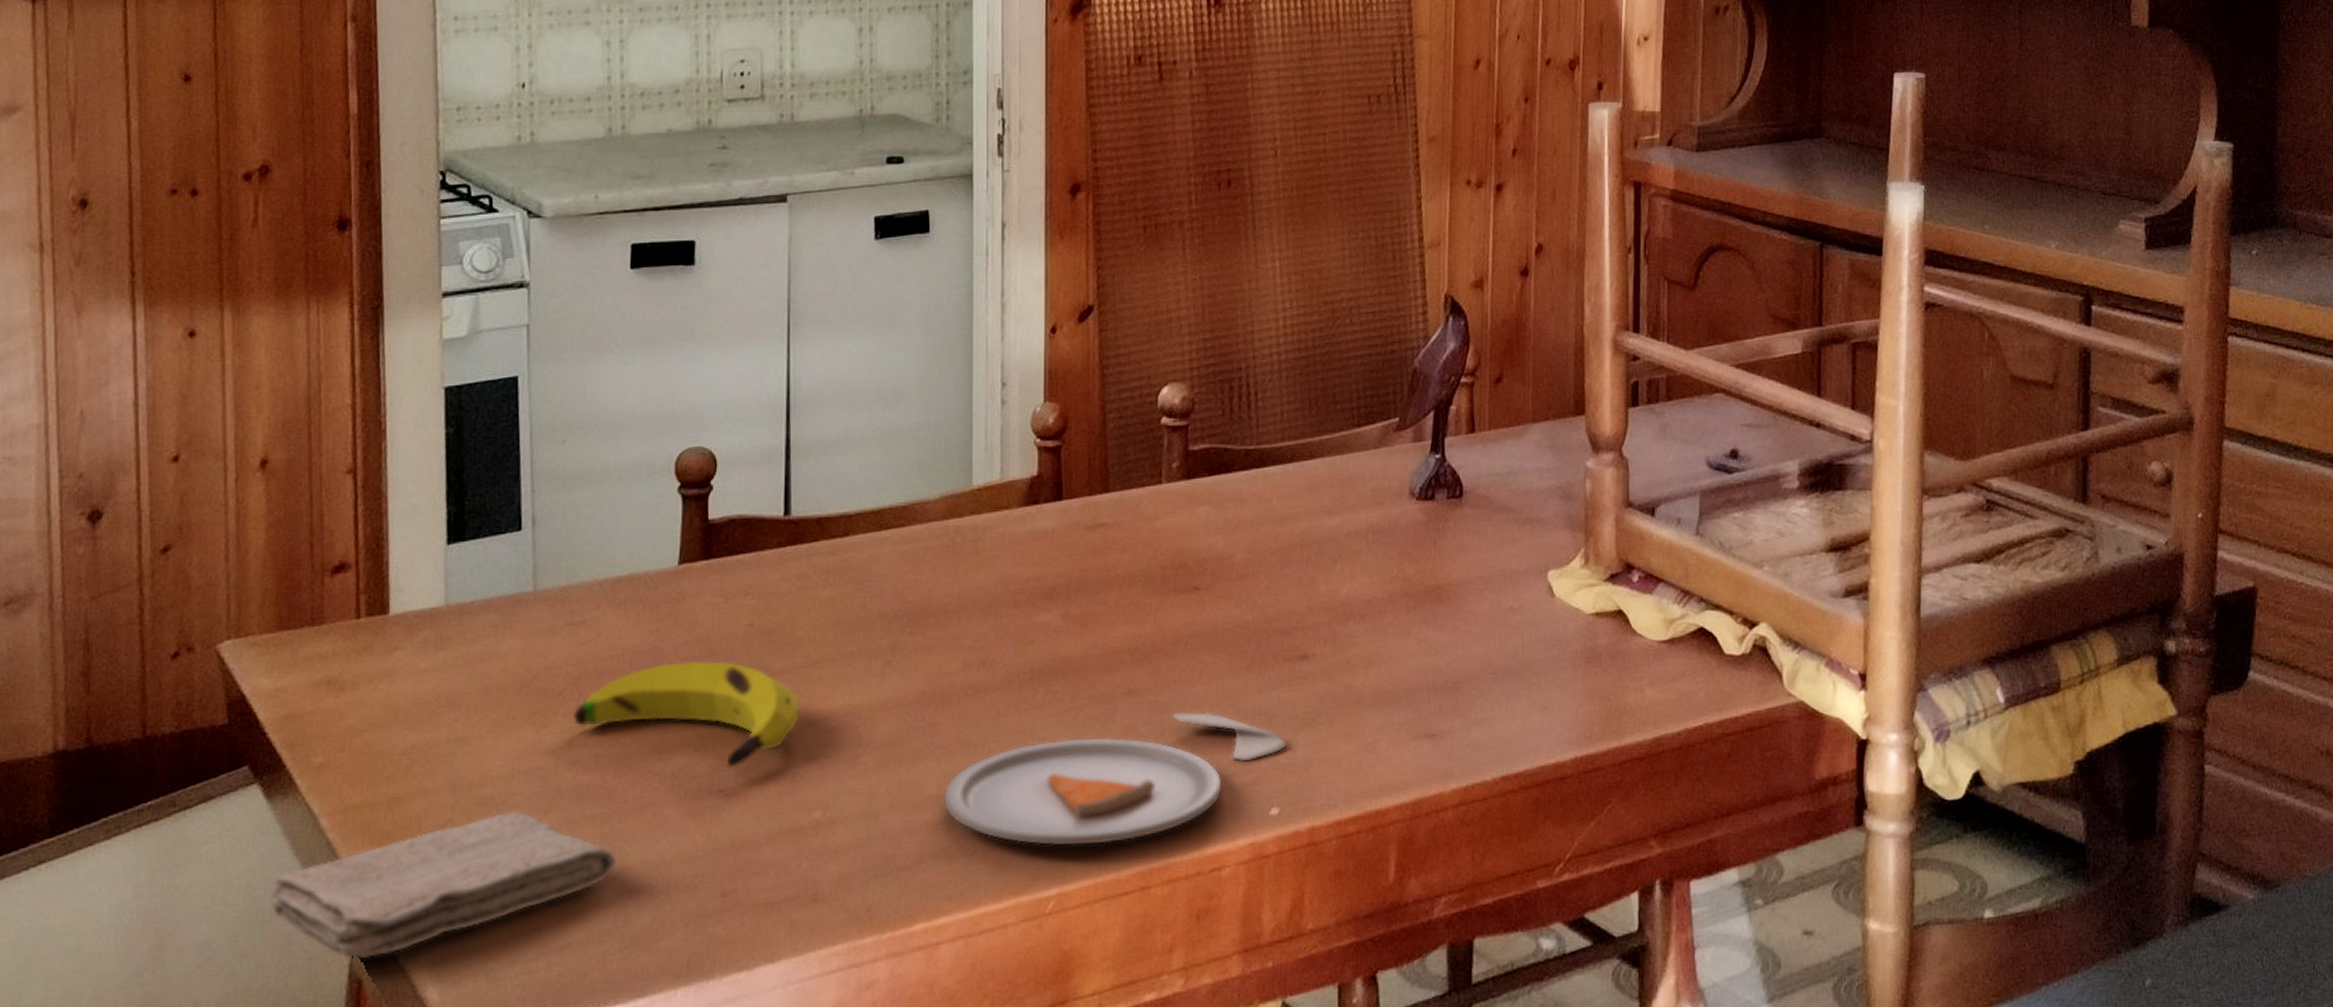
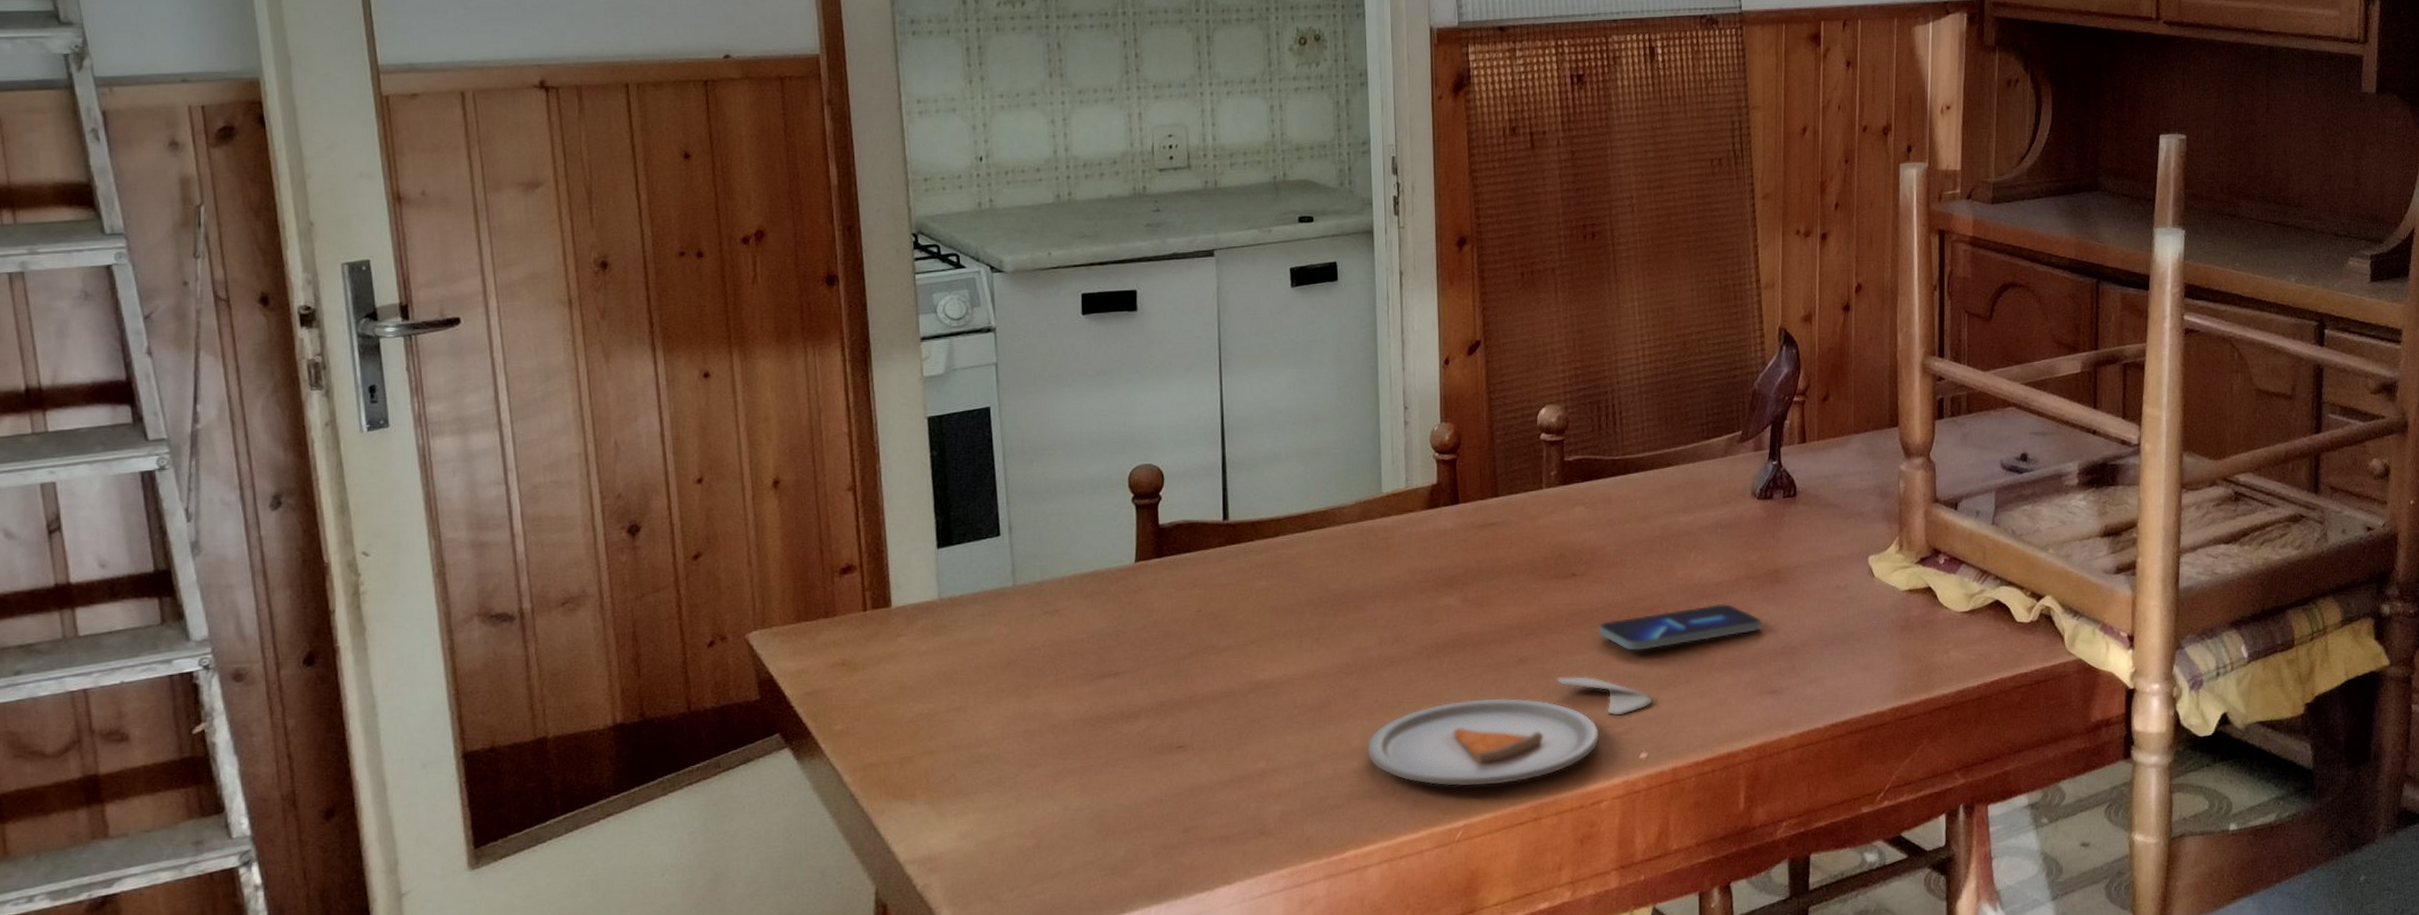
washcloth: present [270,811,616,959] -> none [805,766,1094,888]
banana: present [572,661,800,768] -> none [1051,641,1244,729]
smartphone: none [1224,626,1419,682] -> present [1599,603,1762,651]

